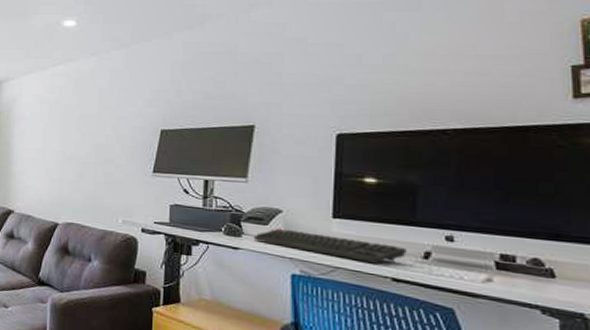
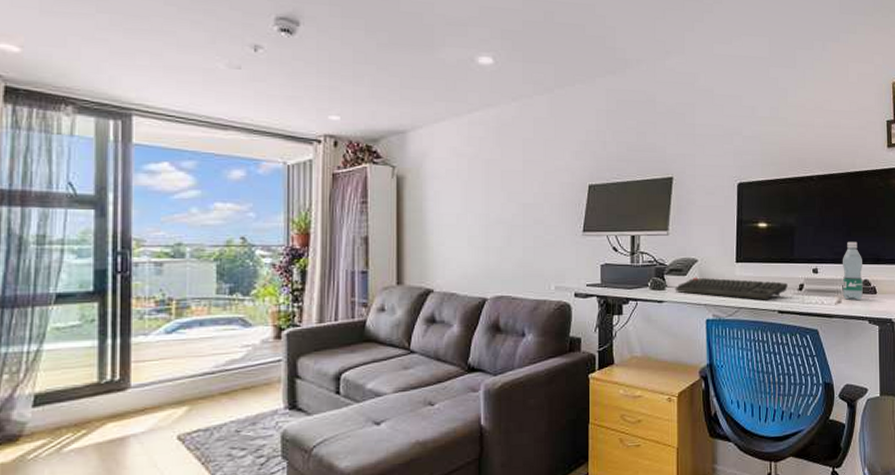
bottle: none [493,208,530,282] -> present [842,241,863,300]

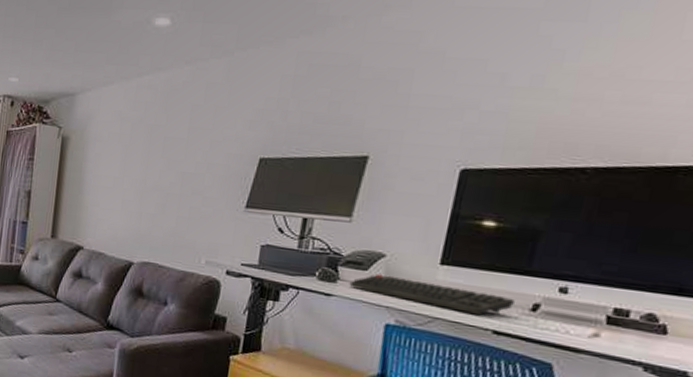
bottle: present [842,241,863,300] -> none [604,259,651,338]

